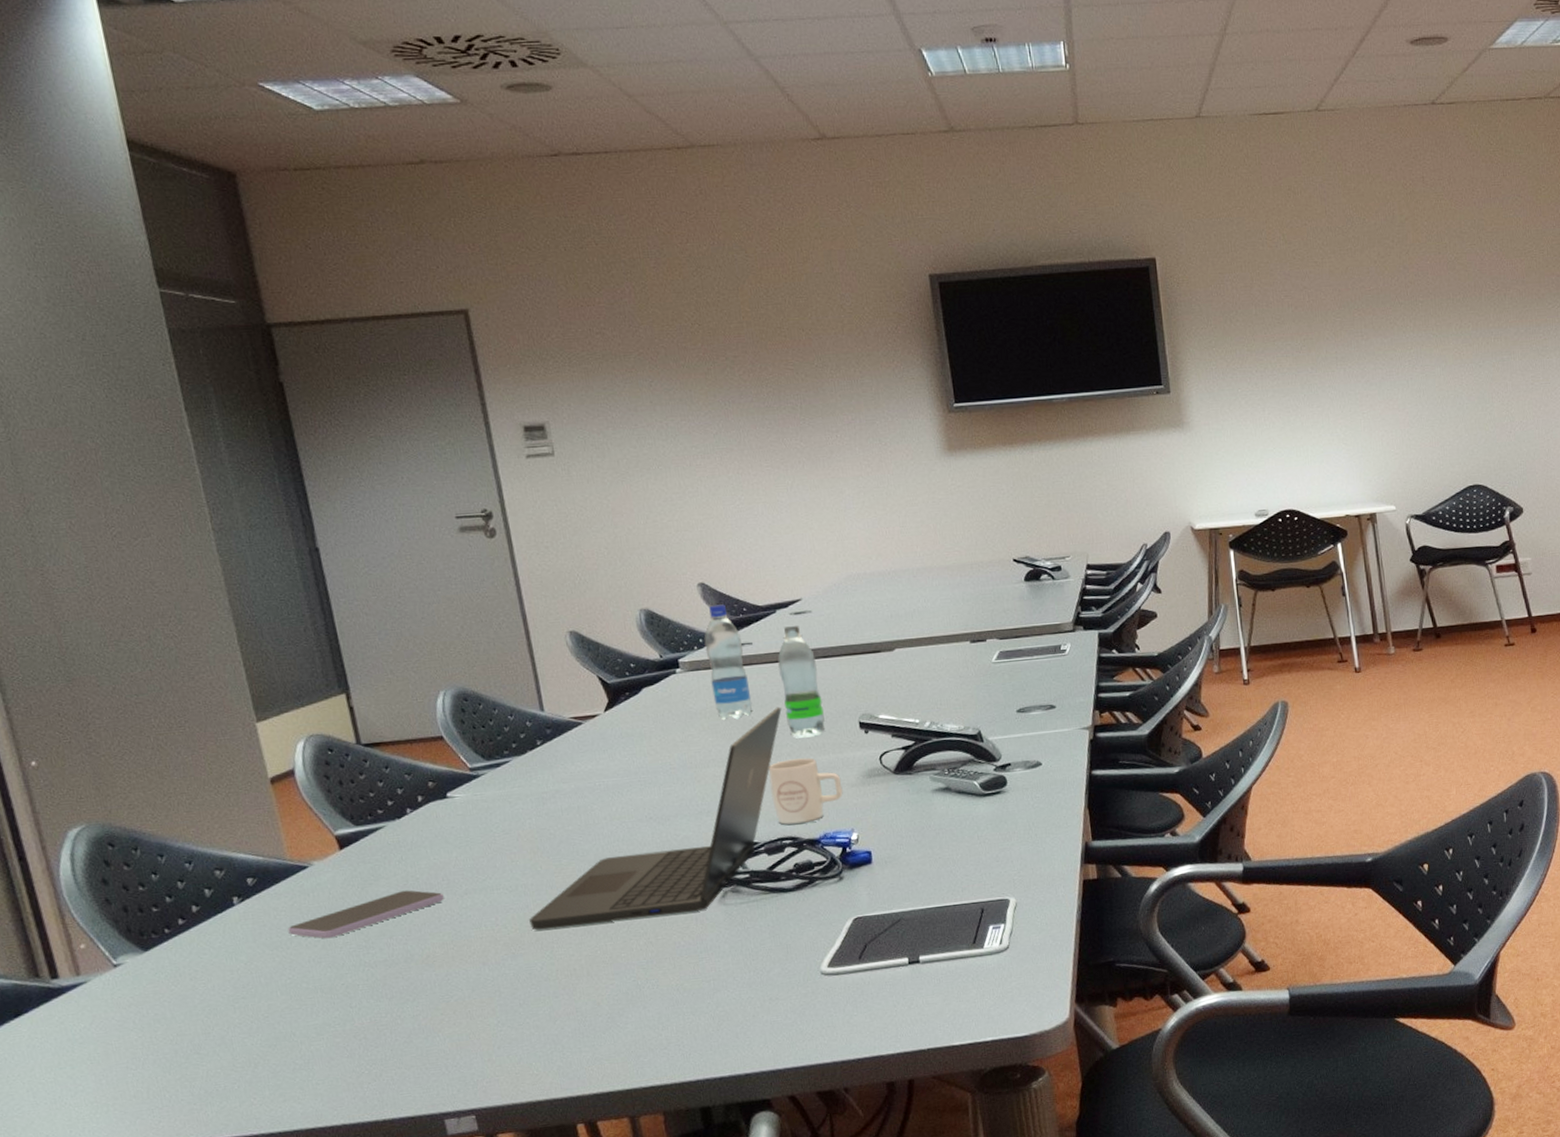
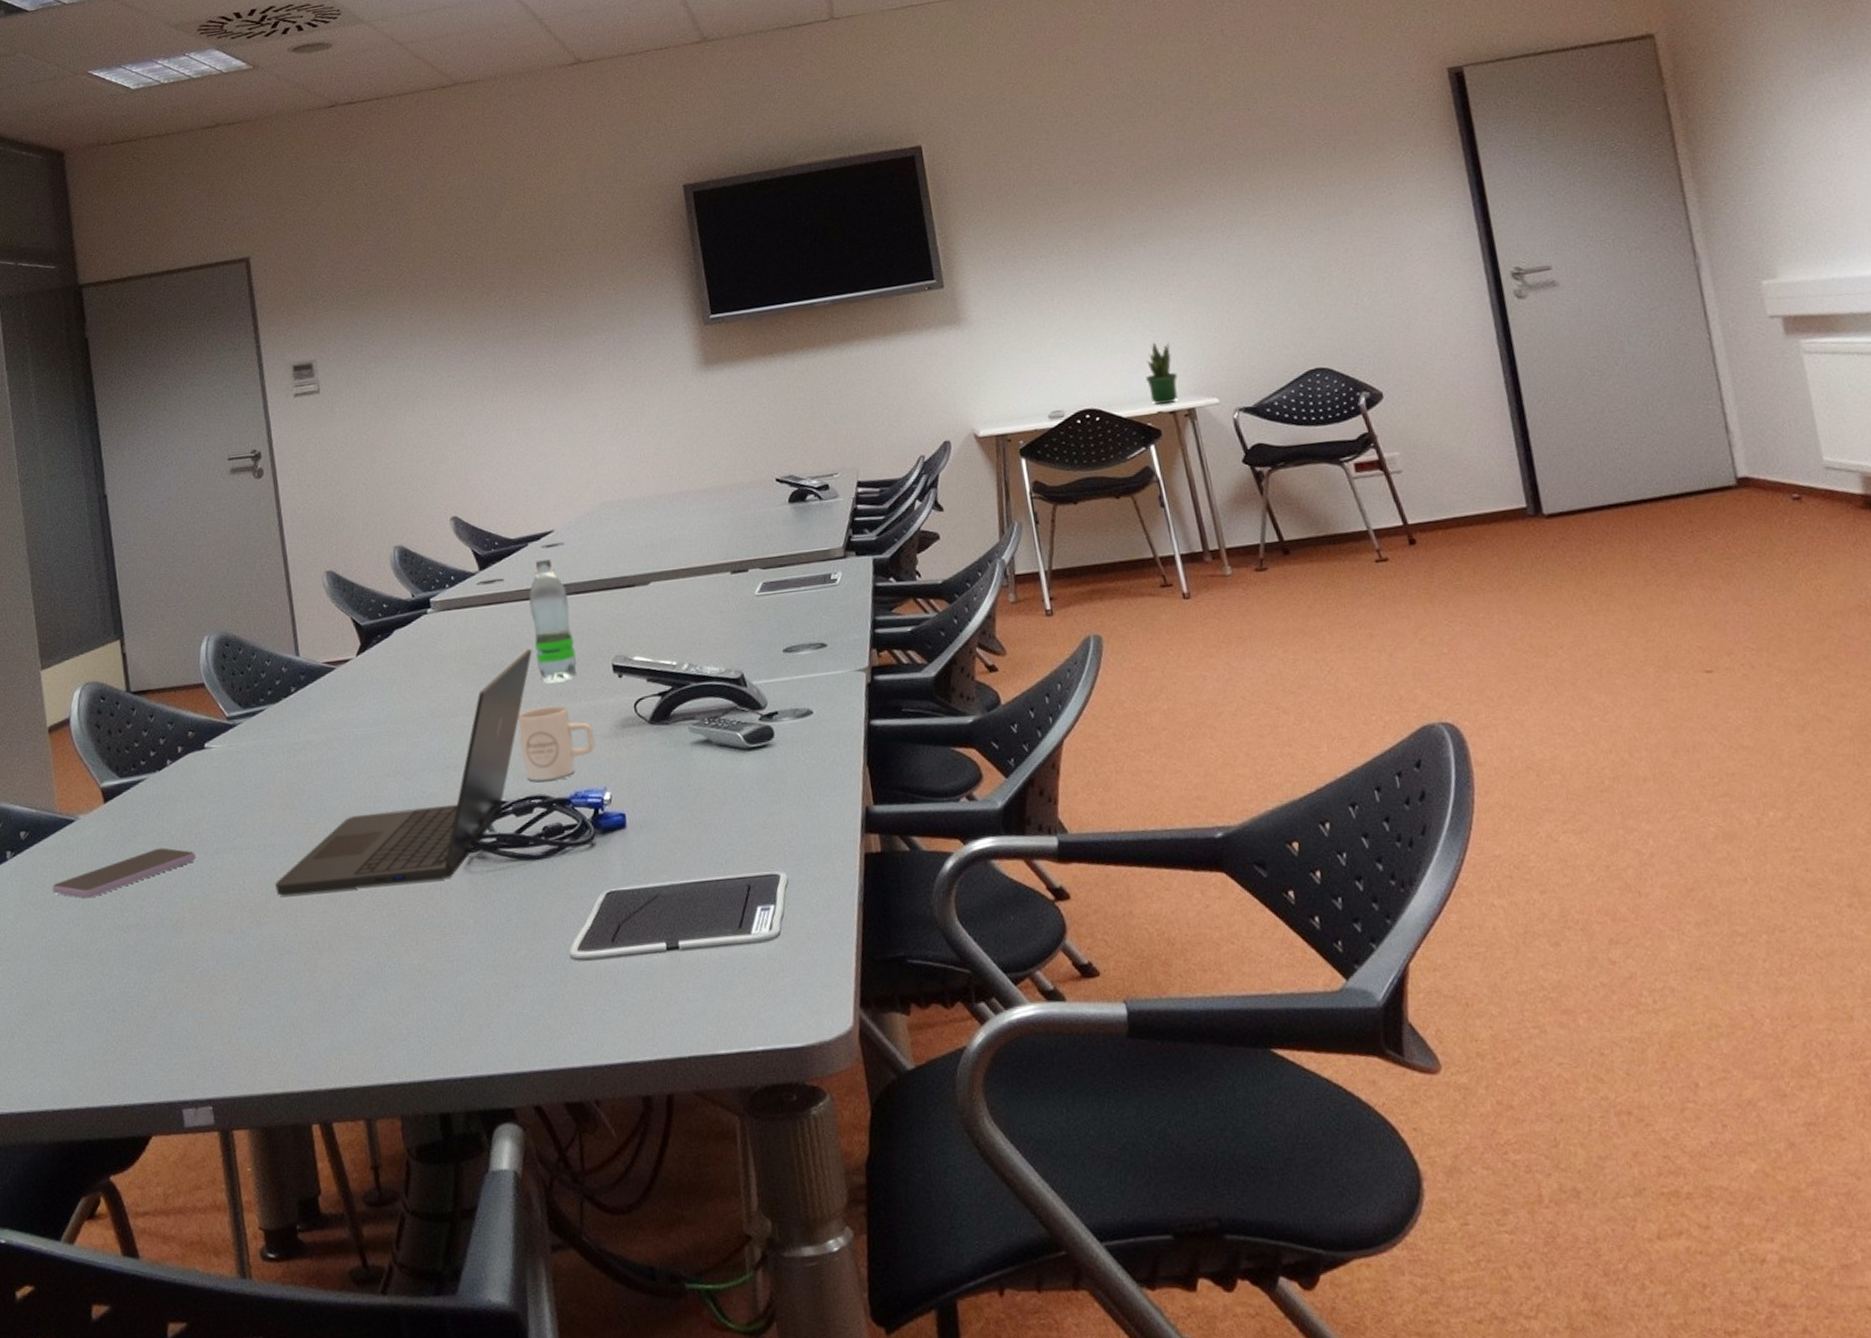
bottle: present [704,604,752,721] -> none [455,538,503,664]
planter: none [1338,454,1364,509] -> present [1146,342,1178,404]

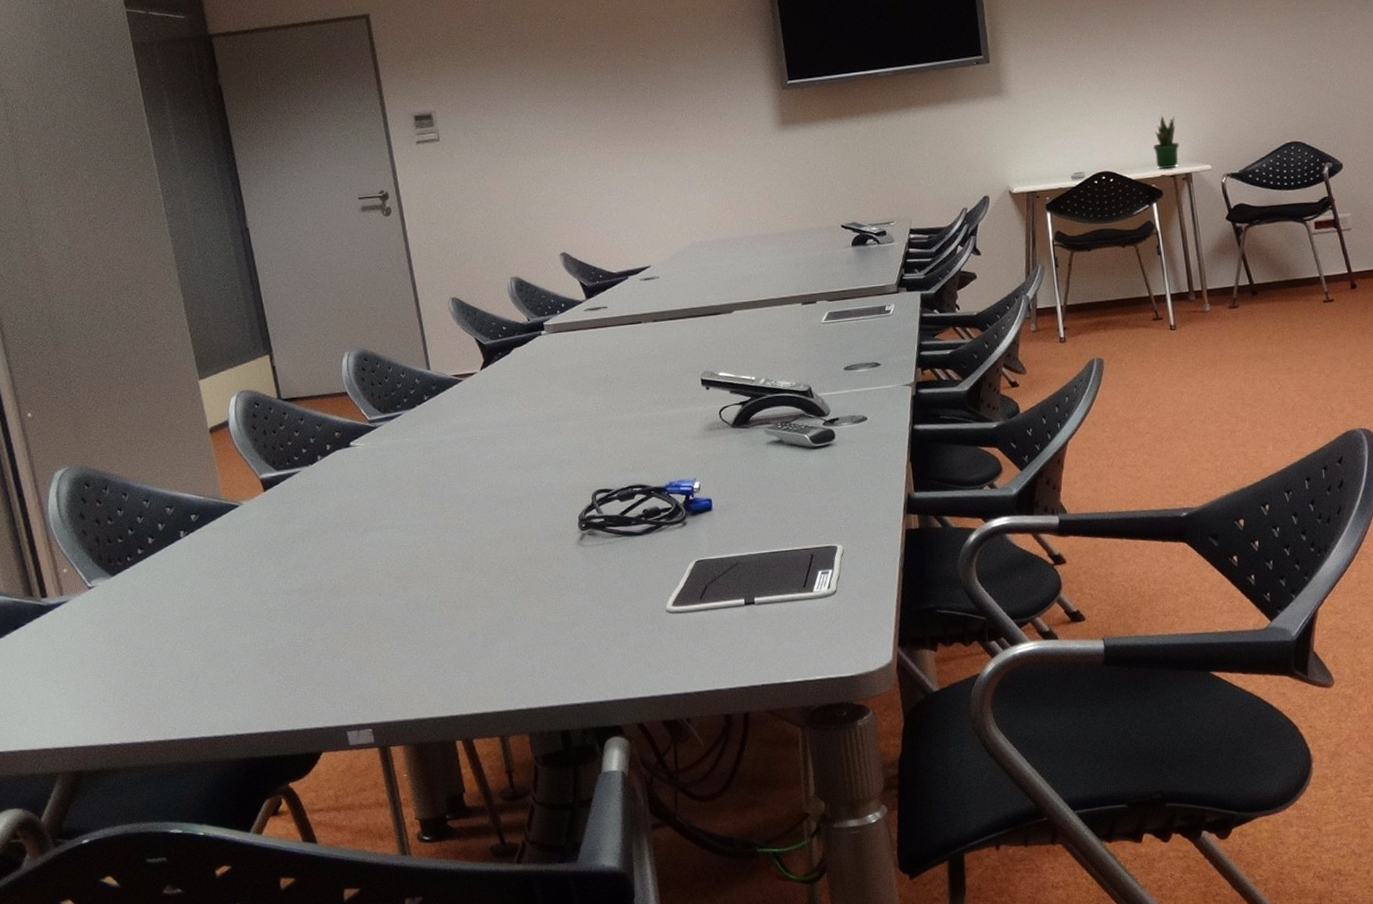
smartphone: present [52,848,196,899] -> none [222,527,348,569]
laptop: present [275,648,532,896] -> none [417,365,633,566]
mug: present [517,705,596,783] -> none [620,412,687,475]
bottle: present [528,559,577,684] -> none [629,291,671,394]

